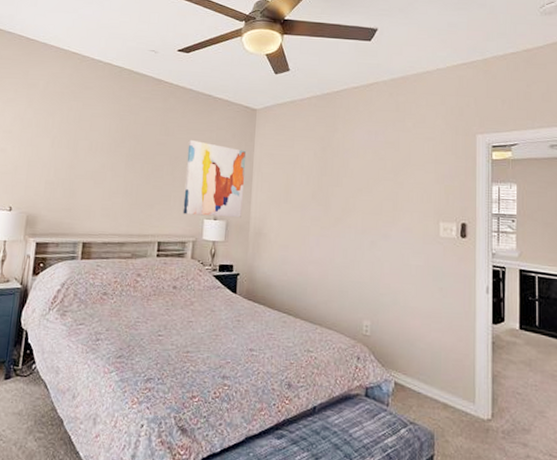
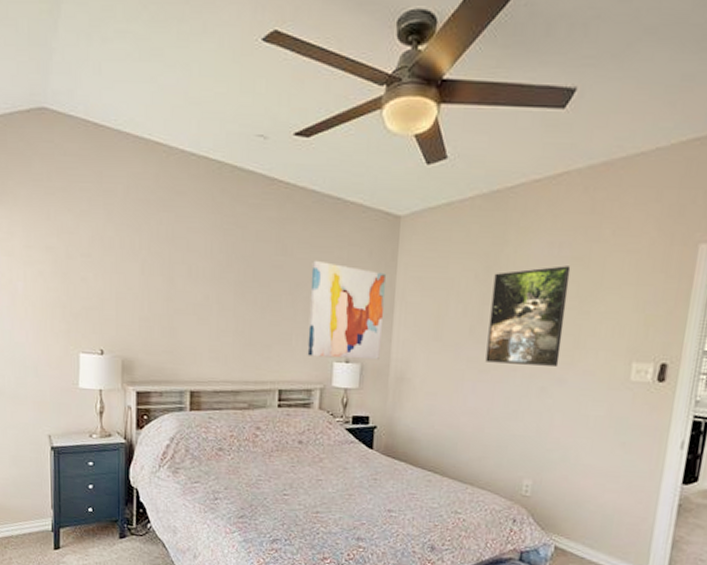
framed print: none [326,148,386,225] -> present [485,265,571,366]

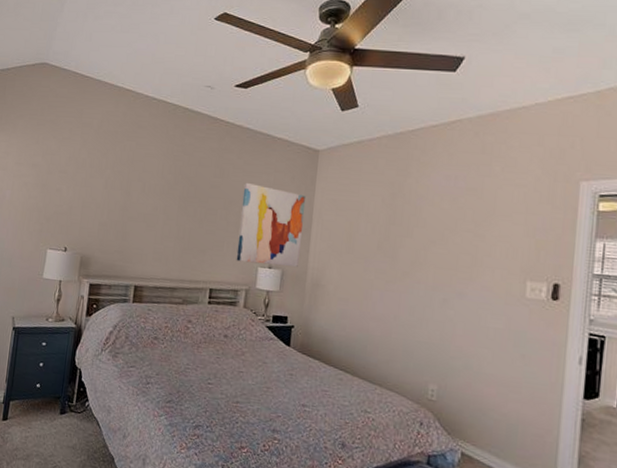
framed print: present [485,265,571,366] -> none [392,195,466,281]

